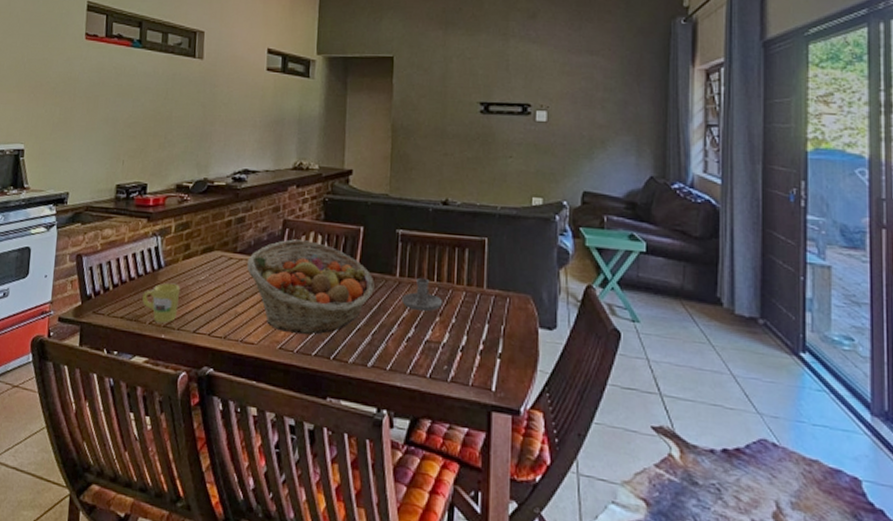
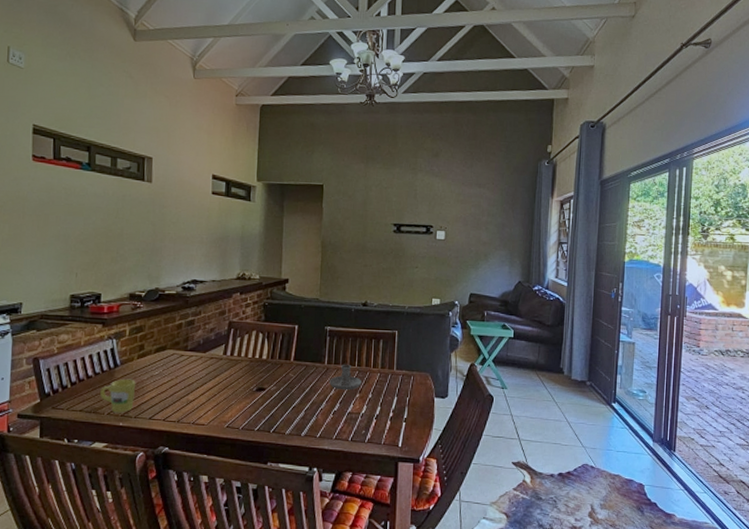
fruit basket: present [246,239,374,335] -> none [196,337,307,415]

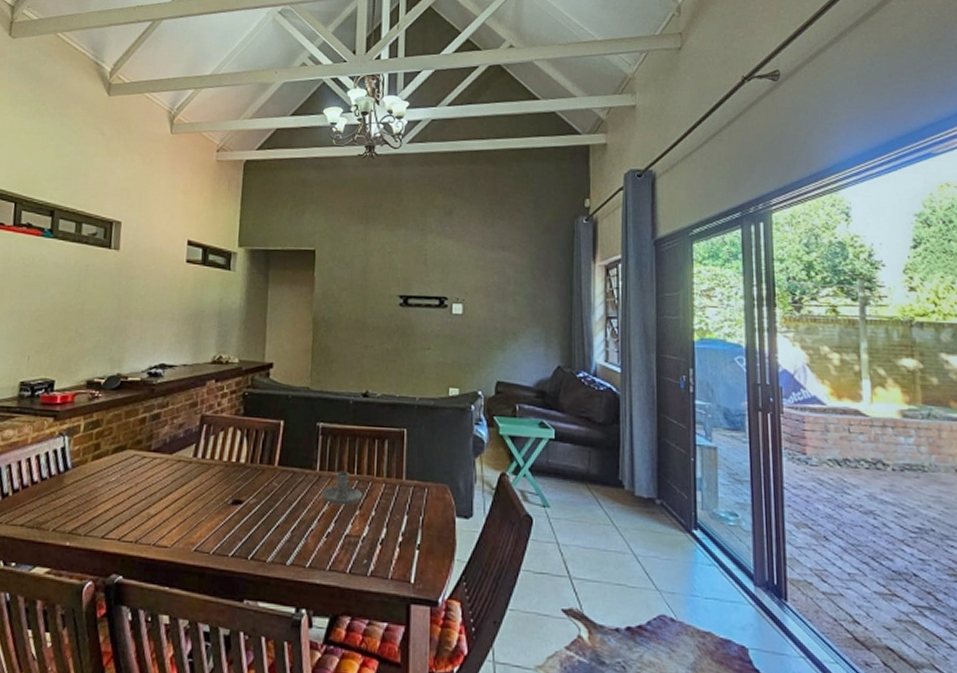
mug: present [100,379,136,413] -> none [45,485,89,529]

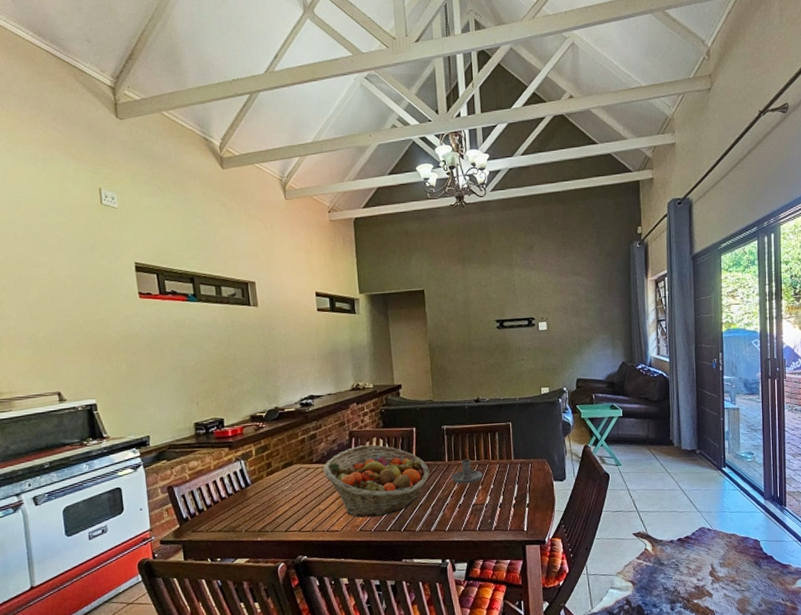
fruit basket: none [161,435,294,535] -> present [323,445,430,518]

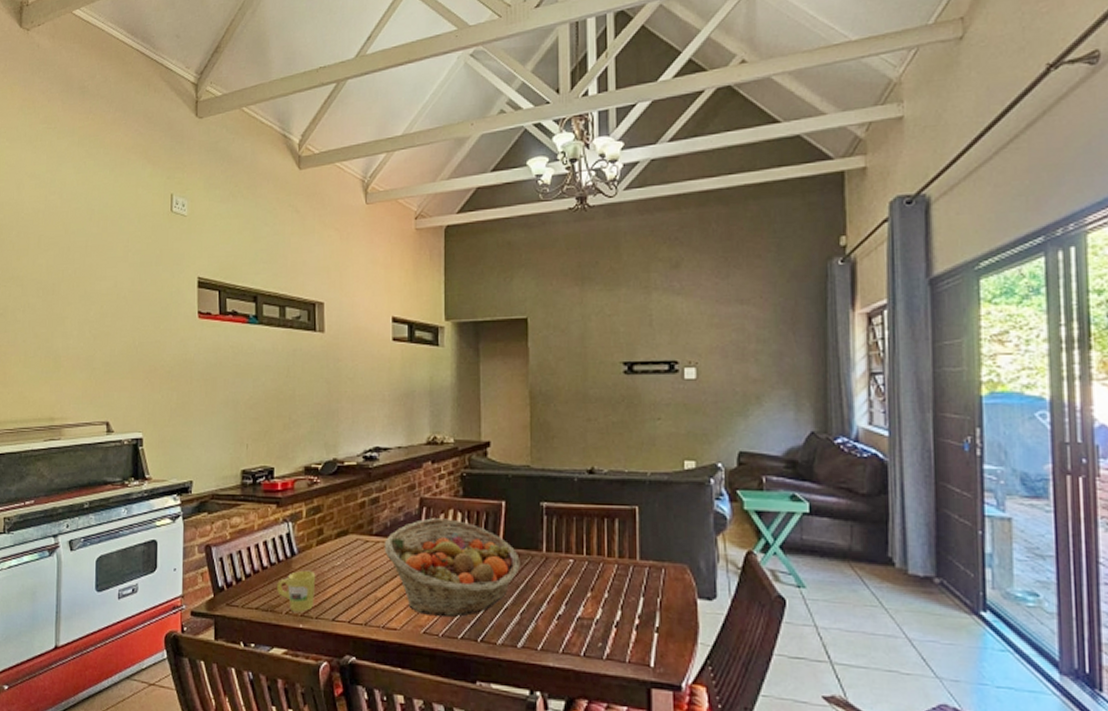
mug: none [235,496,269,529] -> present [277,570,316,612]
candle holder: present [452,459,483,484] -> none [550,551,594,588]

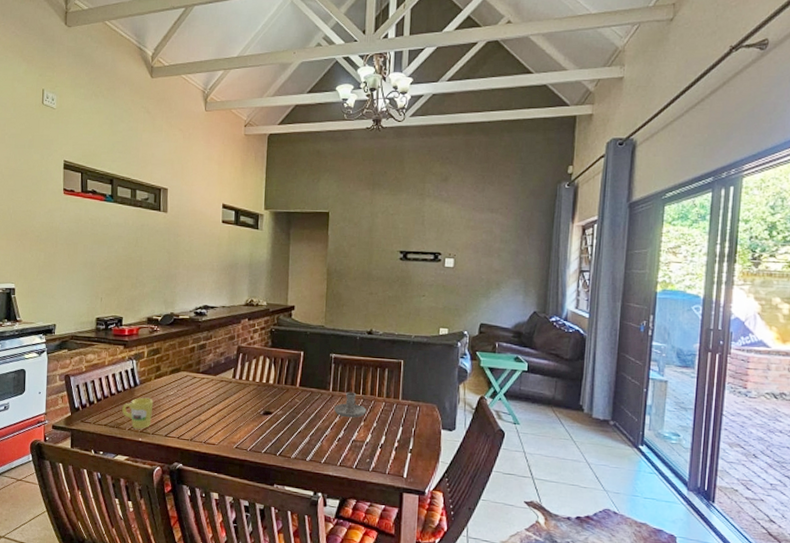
fruit basket: present [384,518,520,618] -> none [208,362,312,437]
candle holder: none [550,551,594,588] -> present [334,391,367,418]

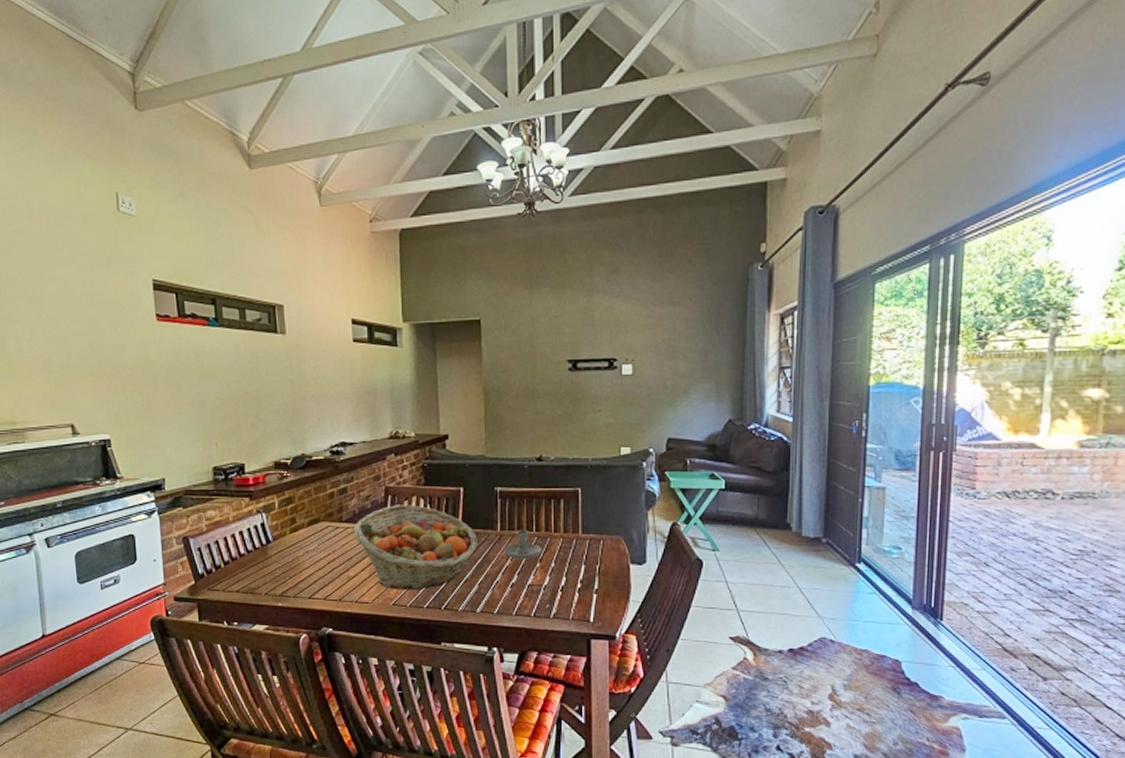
mug: present [122,397,154,429] -> none [255,555,292,593]
fruit basket: none [208,362,312,437] -> present [353,505,478,591]

